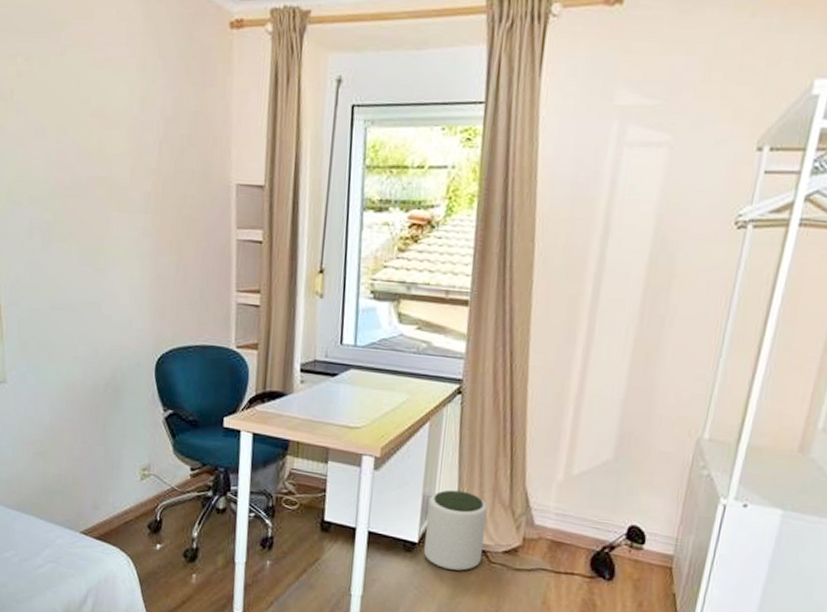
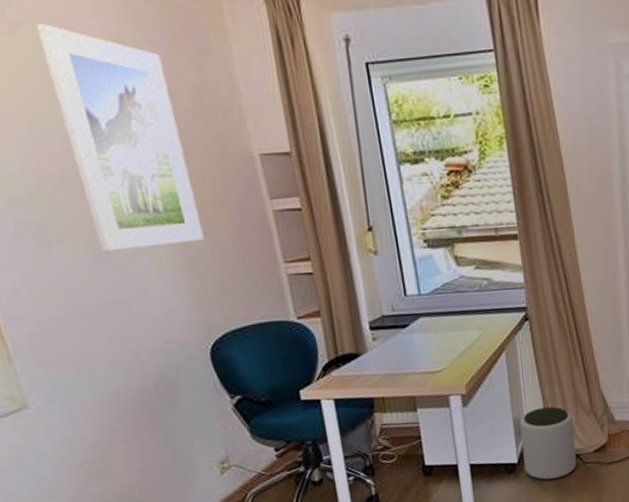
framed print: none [80,48,173,259] -> present [35,24,204,252]

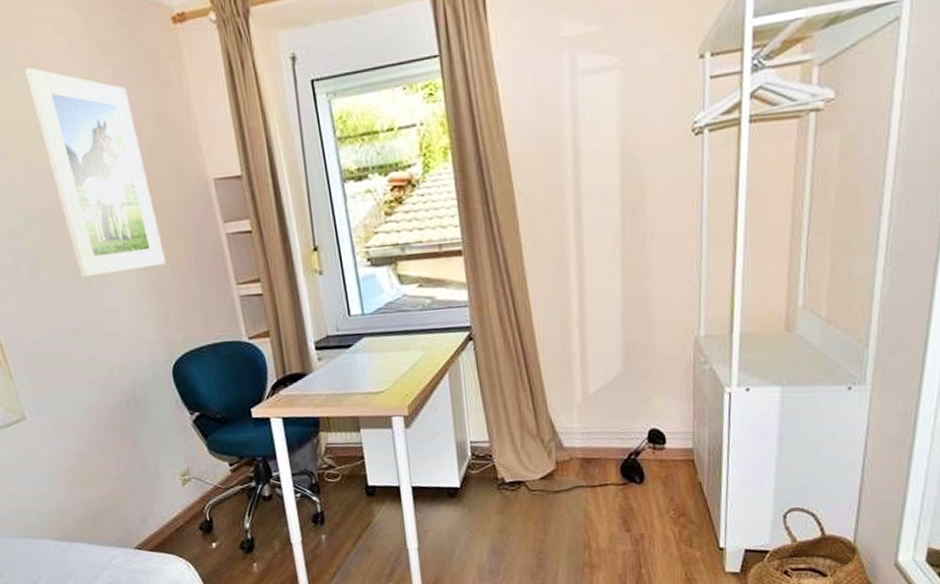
plant pot: present [519,406,577,480] -> none [462,430,522,506]

